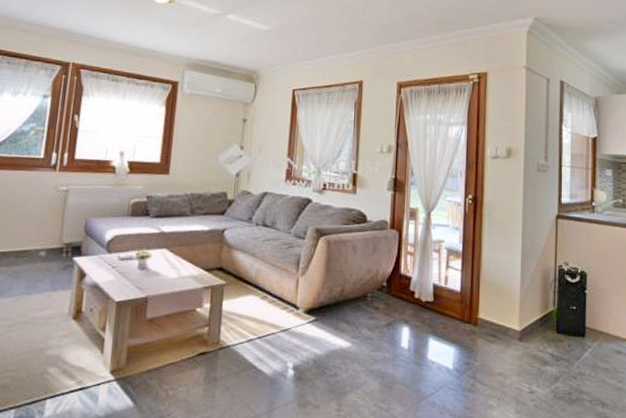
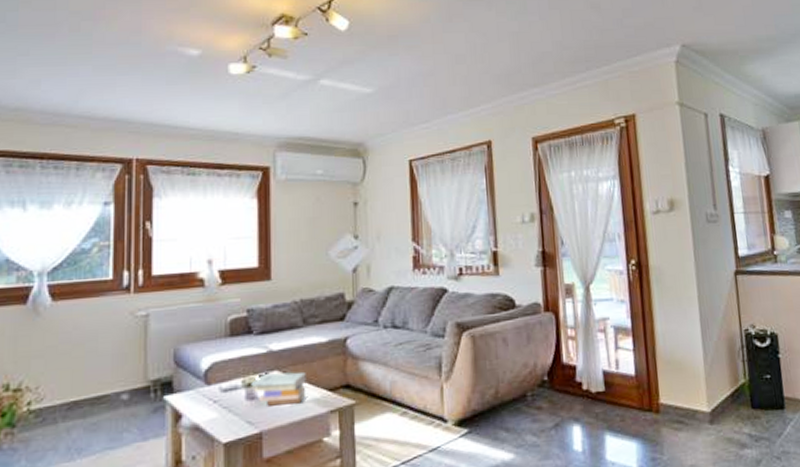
books: none [143,250,189,279] -> present [251,372,306,406]

